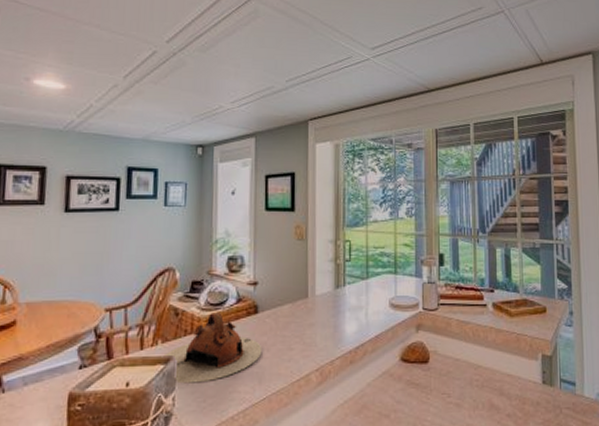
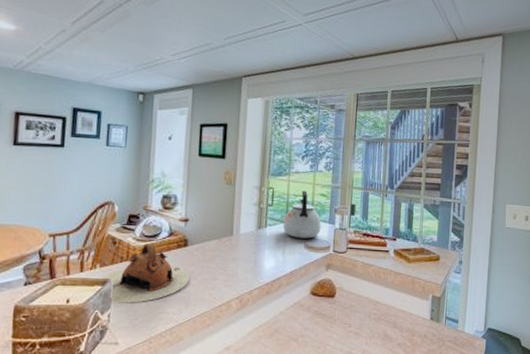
kettle: none [363,241,407,296] -> present [283,190,322,239]

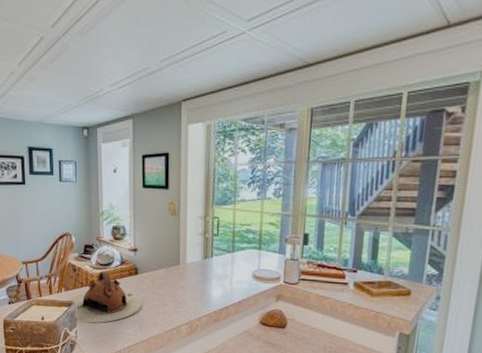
kettle: present [283,190,322,239] -> none [229,219,271,269]

